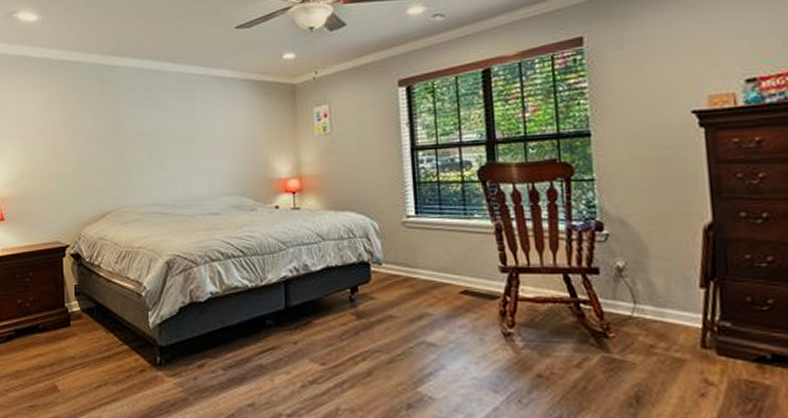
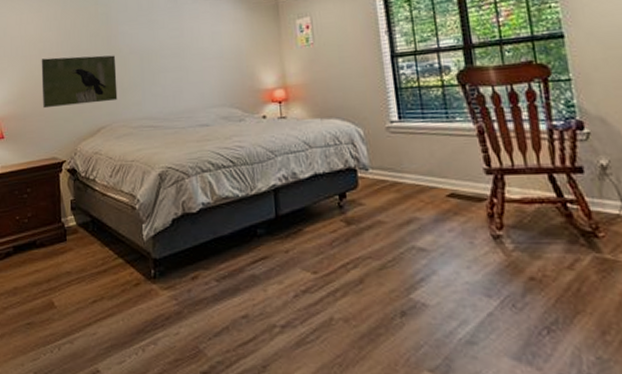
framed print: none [43,137,124,191] -> present [41,55,118,109]

